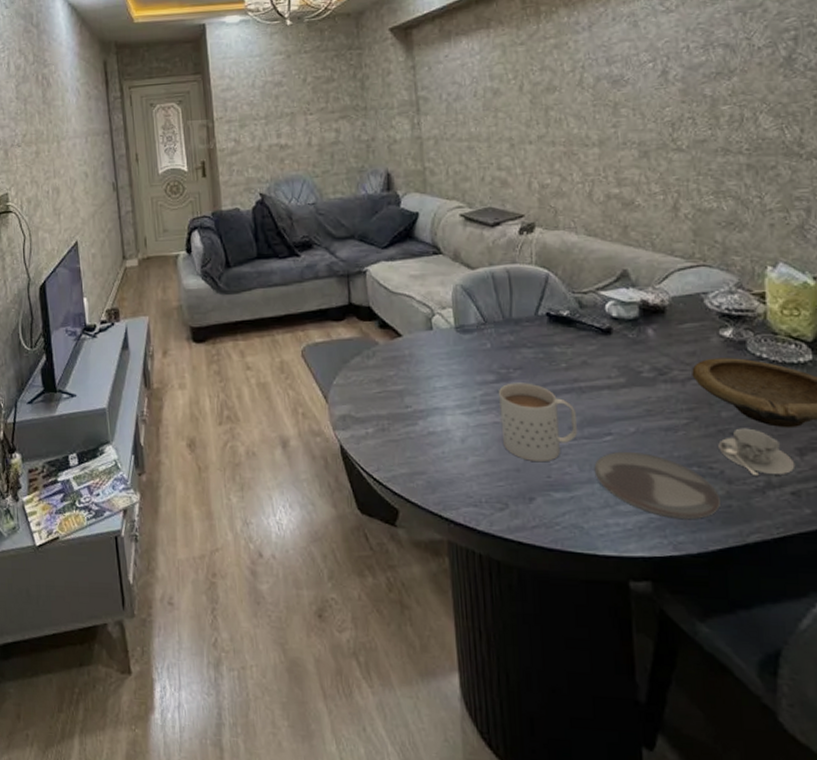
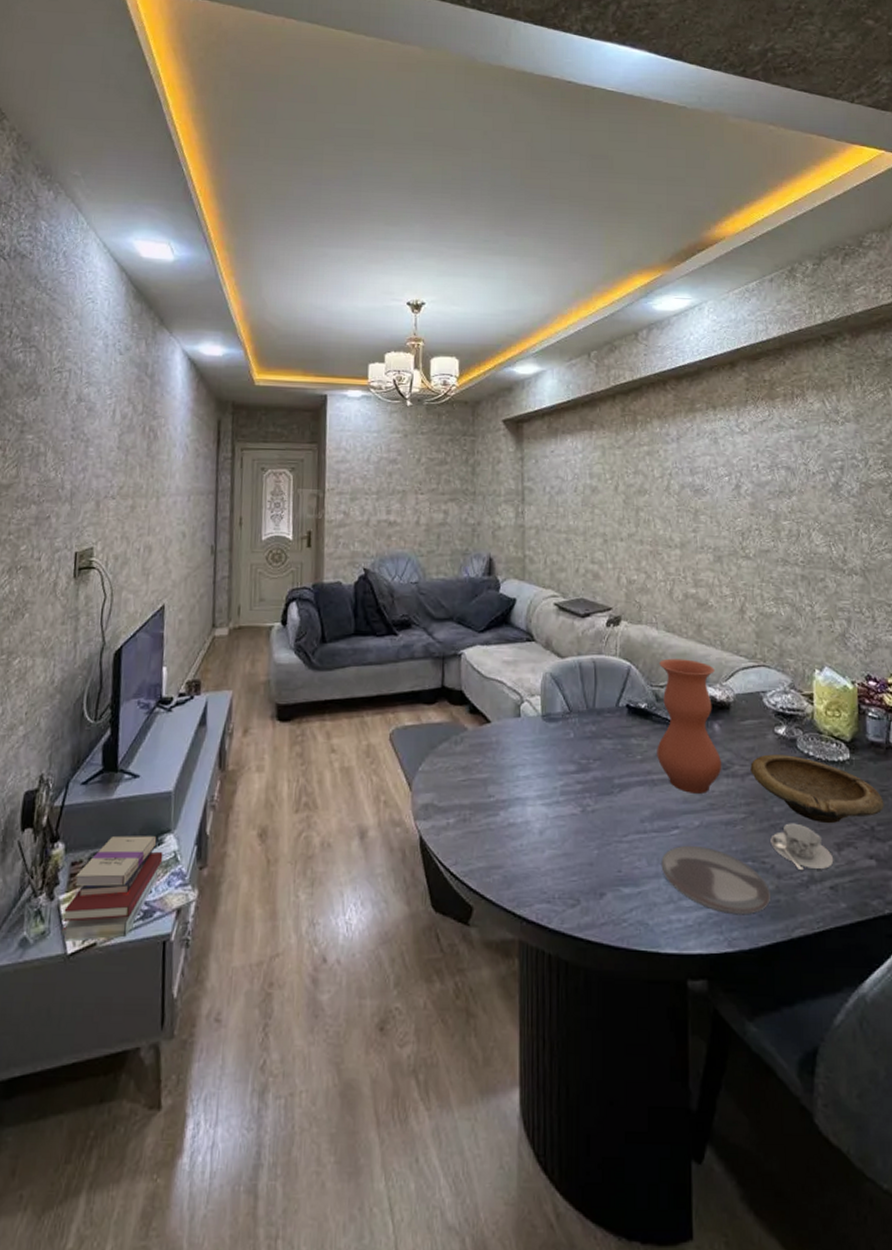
books: none [28,447,106,536] -> present [61,835,163,942]
mug: present [498,383,578,463] -> none [577,773,649,856]
vase: none [581,263,659,400] -> present [657,658,722,794]

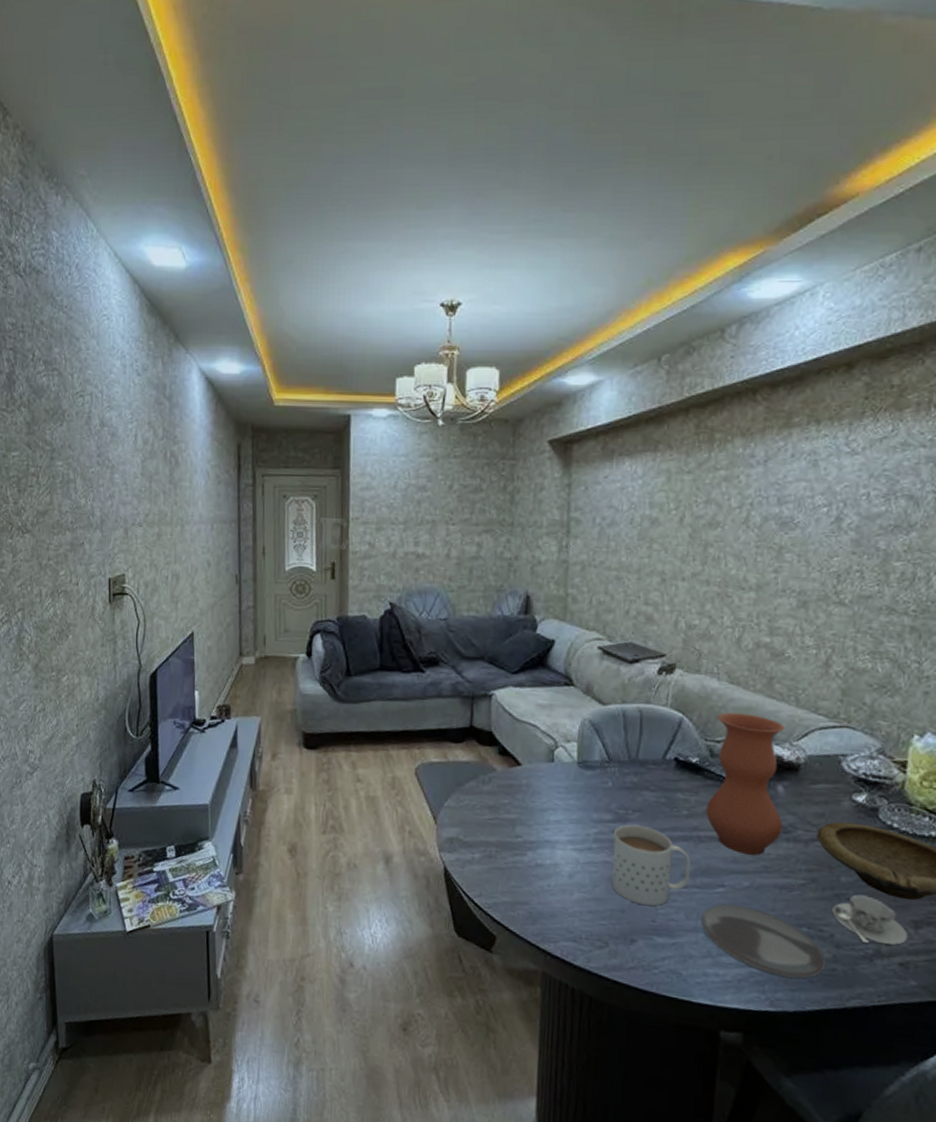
books: present [61,835,163,942] -> none [120,838,203,924]
mug: none [577,773,649,856] -> present [611,824,691,906]

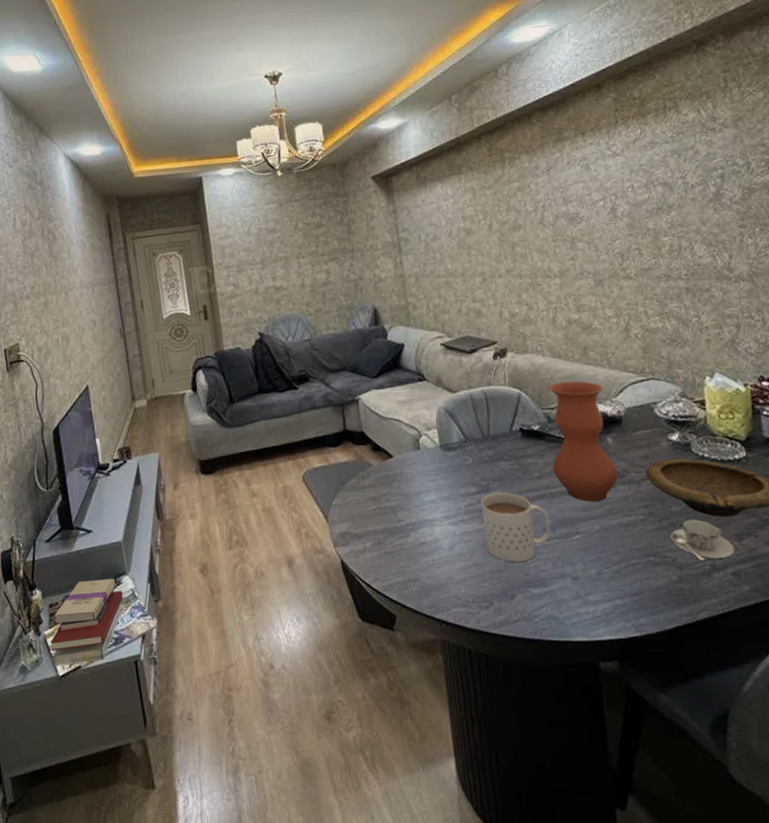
books: none [120,838,203,924] -> present [50,579,123,666]
plate: present [701,904,826,980] -> none [565,547,674,605]

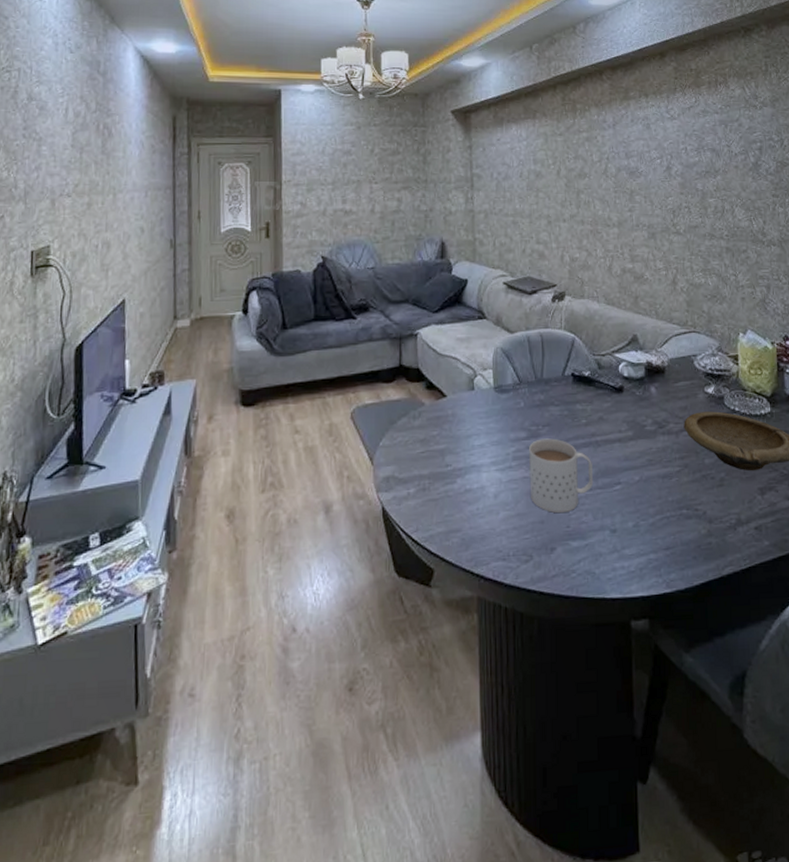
books: present [50,579,123,666] -> none [30,524,132,633]
vase: present [548,380,618,502] -> none [600,329,659,451]
teacup: present [670,519,735,561] -> none [702,472,758,515]

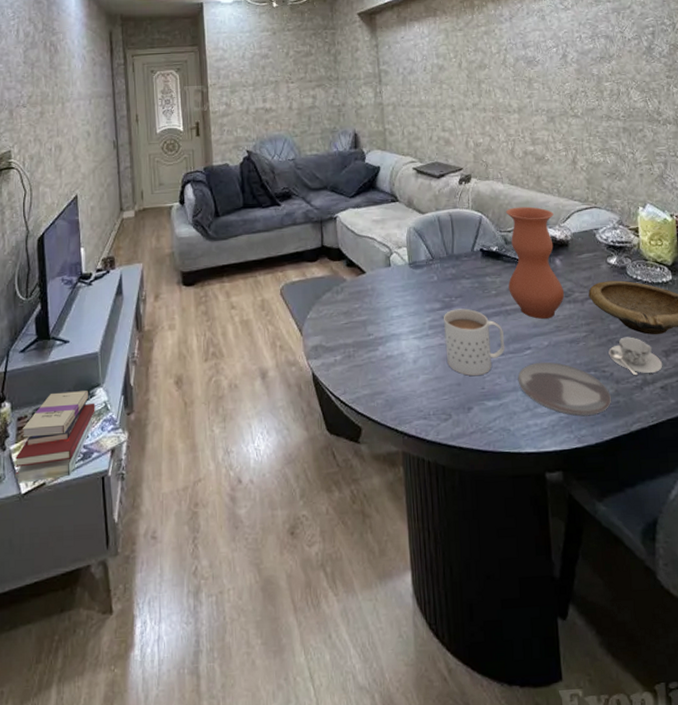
books: none [30,524,132,633] -> present [14,391,95,484]
vase: none [600,329,659,451] -> present [506,206,565,319]
plate: none [605,498,703,559] -> present [517,362,611,417]
teacup: none [702,472,758,515] -> present [608,337,663,376]

